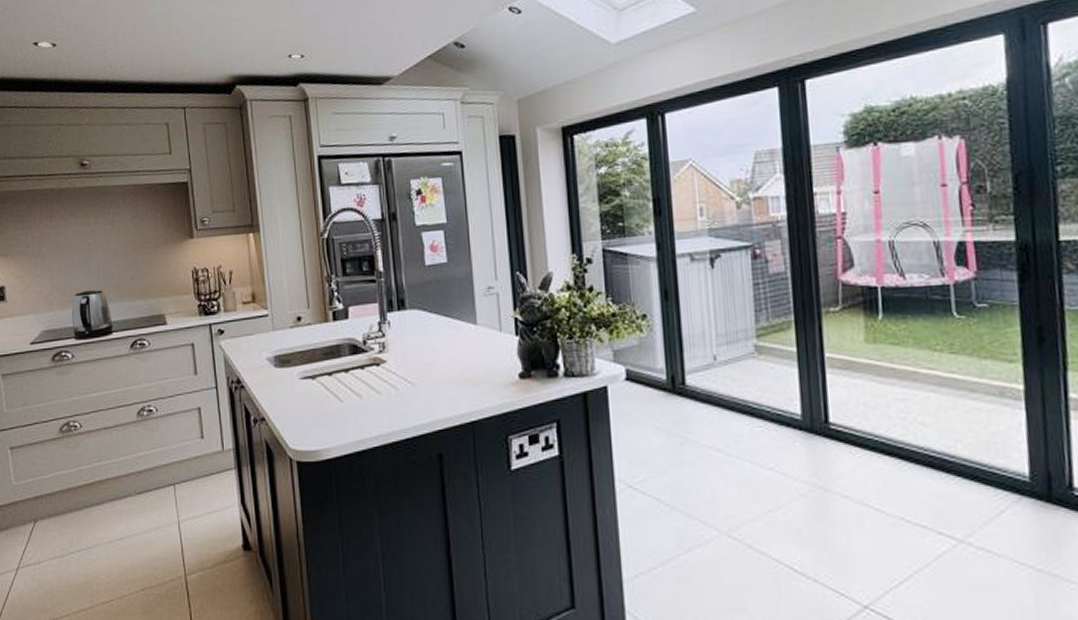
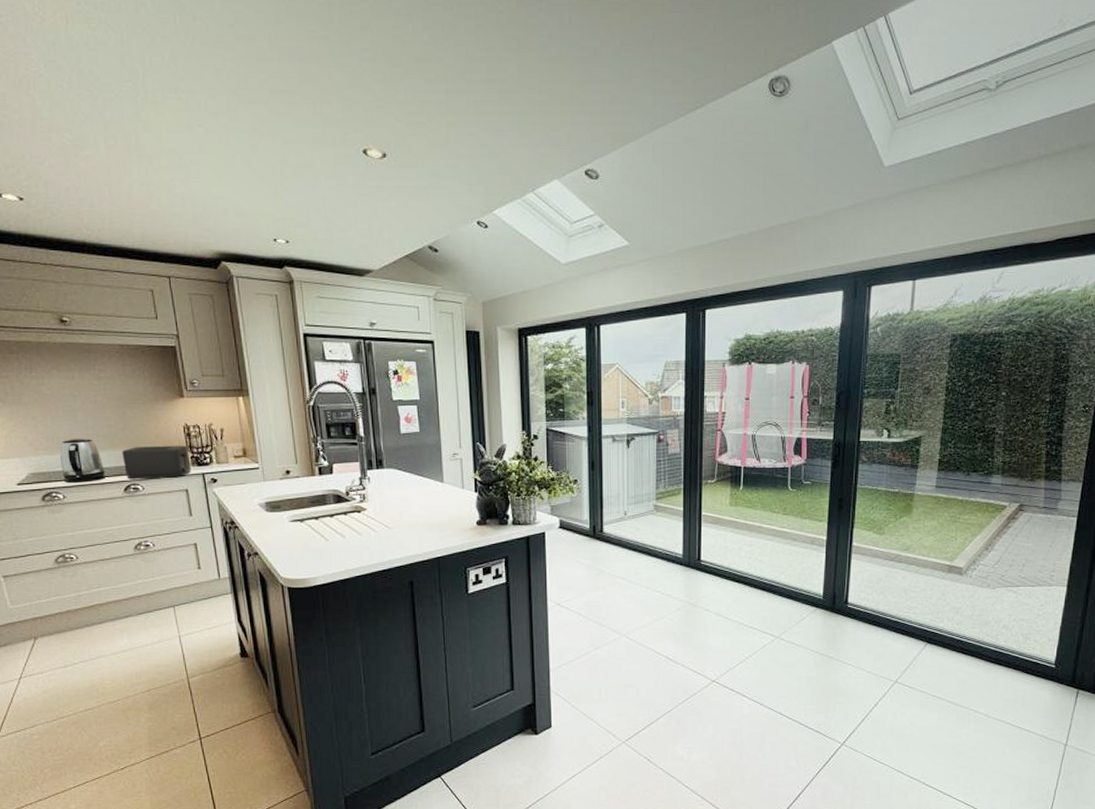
toaster: none [131,292,198,334] -> present [122,445,191,479]

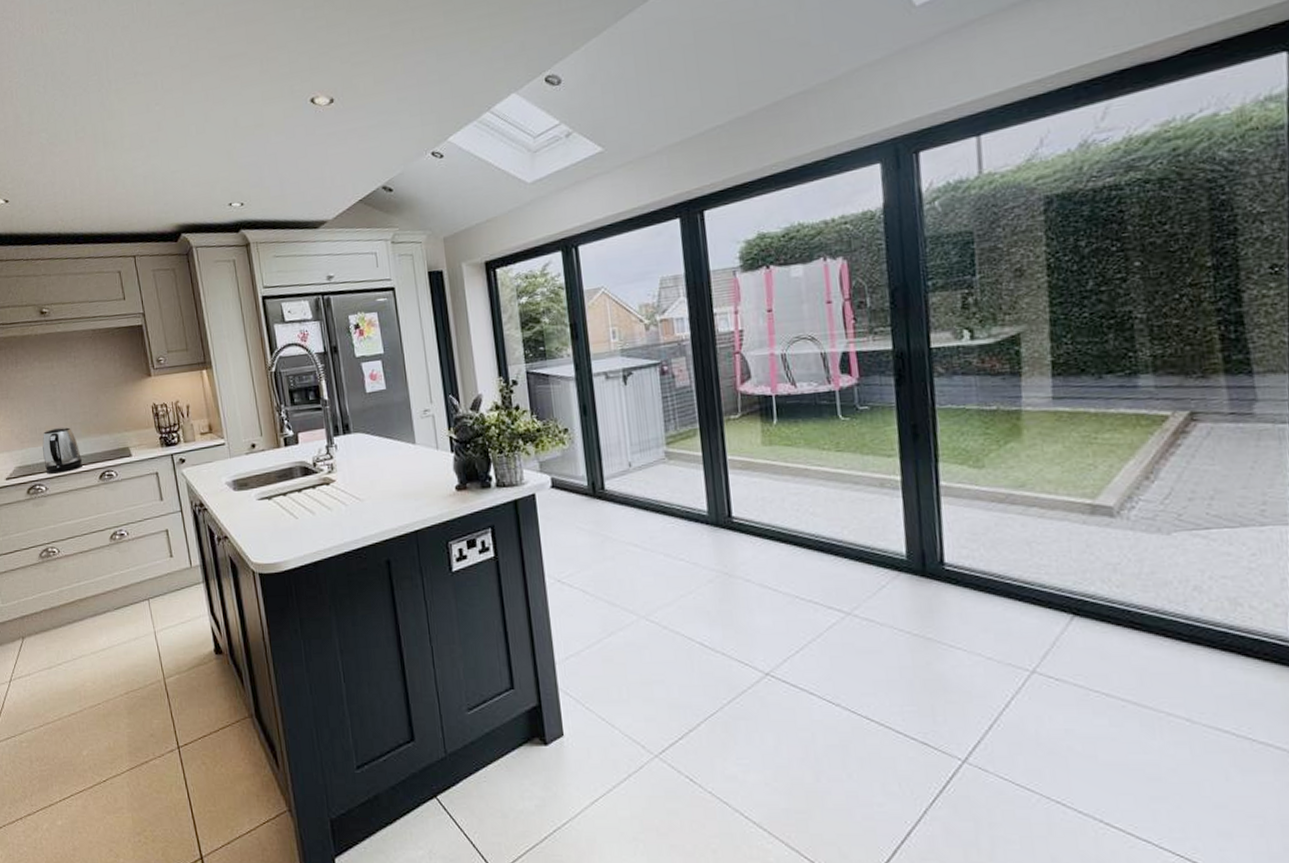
toaster: present [122,445,191,479] -> none [97,426,161,466]

